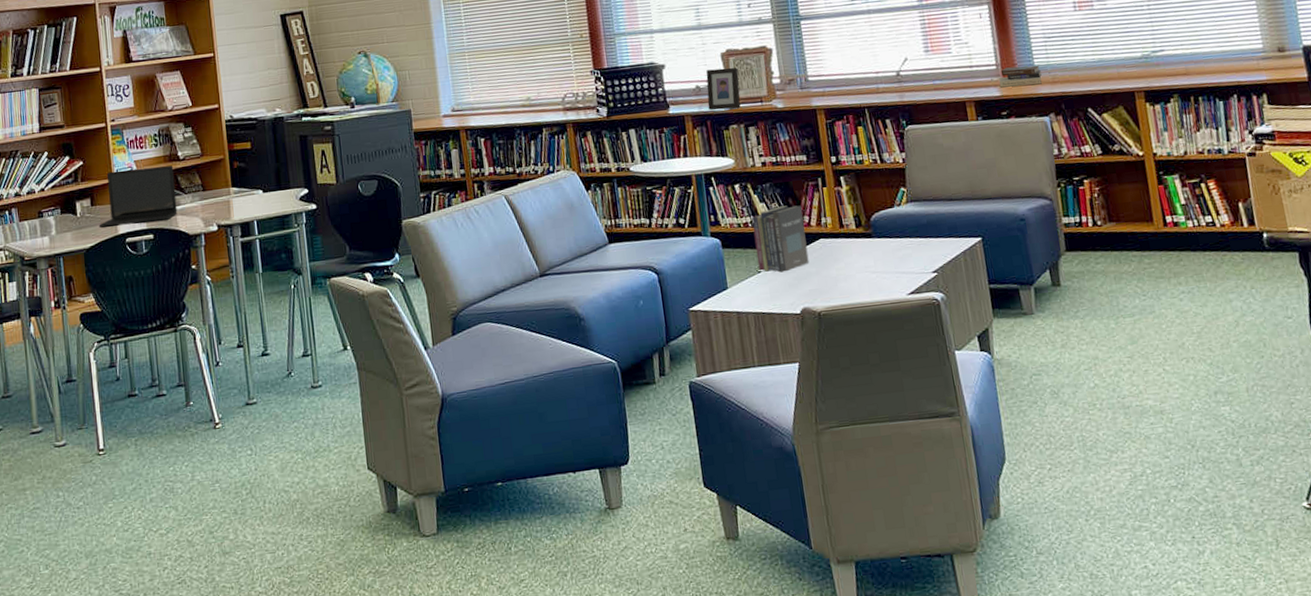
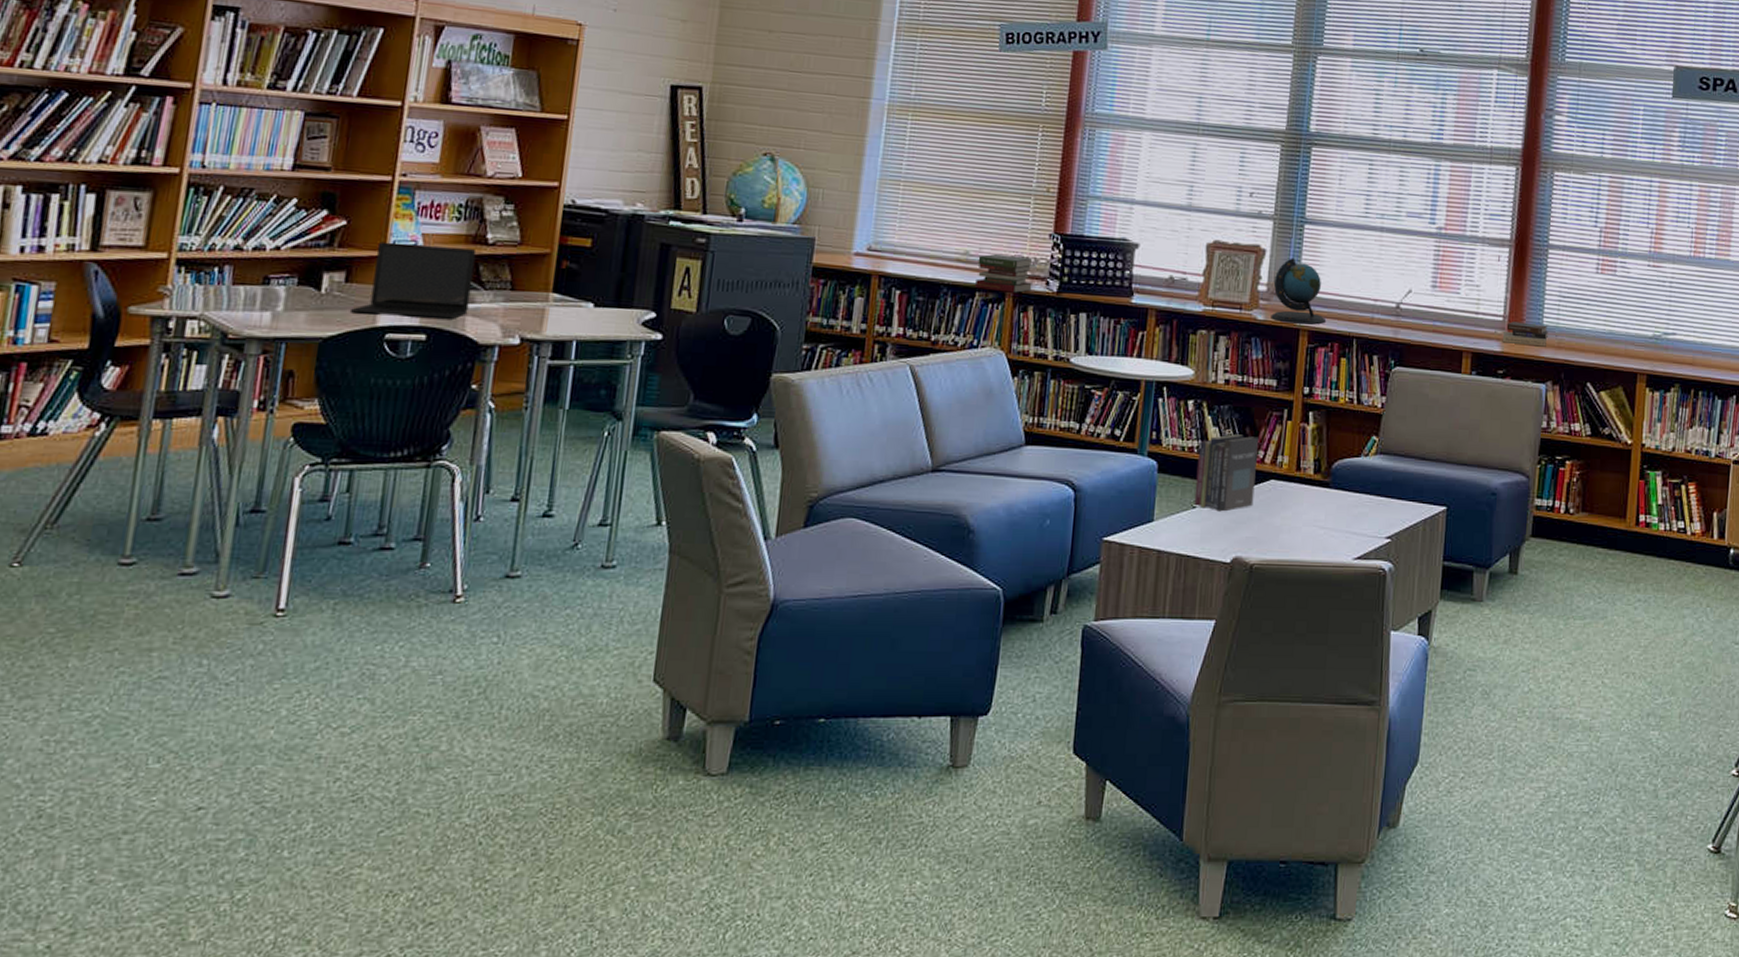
books: none [538,93,586,126] -> present [975,253,1033,293]
picture frame: present [706,67,741,111] -> none [1178,260,1223,312]
globe: none [784,51,838,106] -> present [1271,258,1327,325]

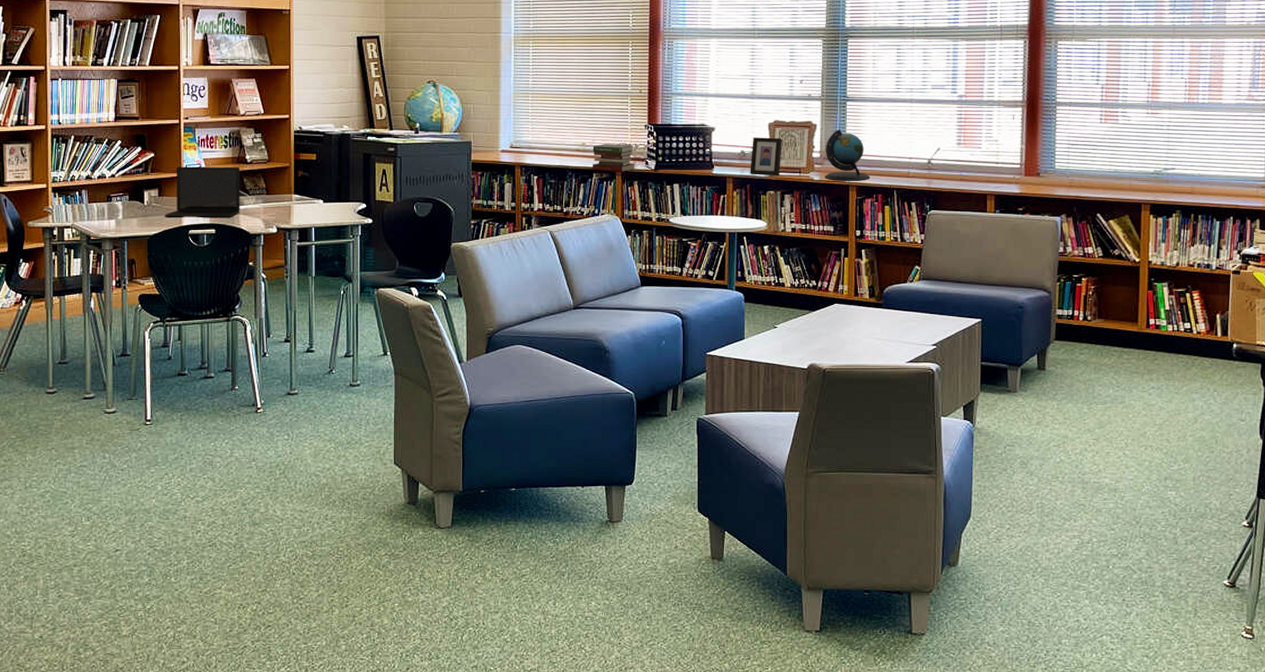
picture frame: none [1178,260,1223,312] -> present [750,137,783,177]
books: present [1194,434,1258,512] -> none [775,270,822,330]
books: present [1502,321,1548,347] -> none [1020,168,1060,187]

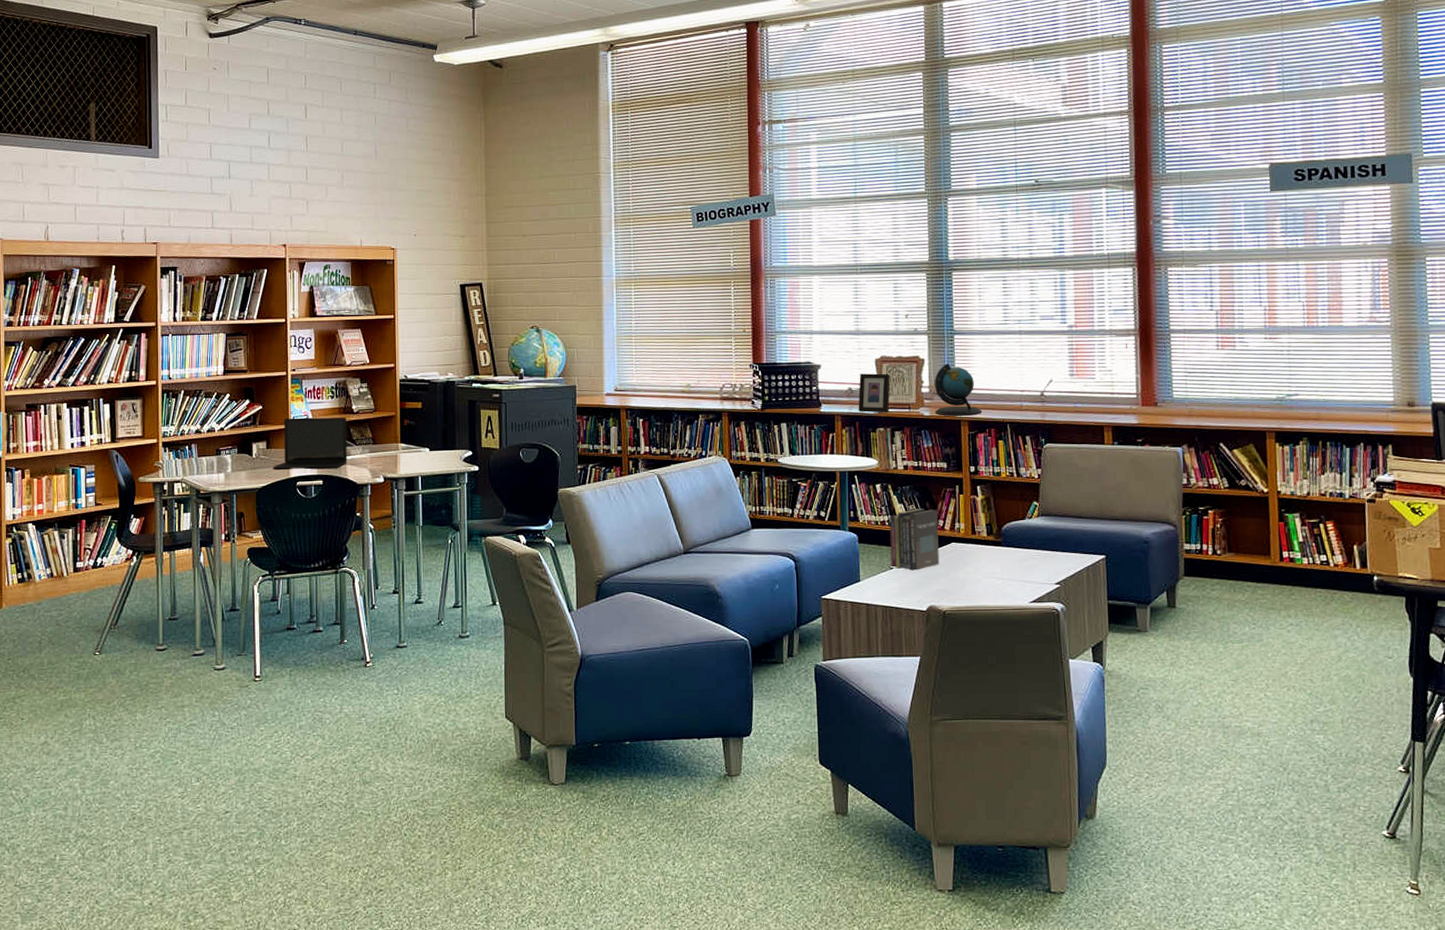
books: present [592,143,635,172] -> none [698,383,742,413]
books: none [775,270,822,330] -> present [889,508,940,571]

